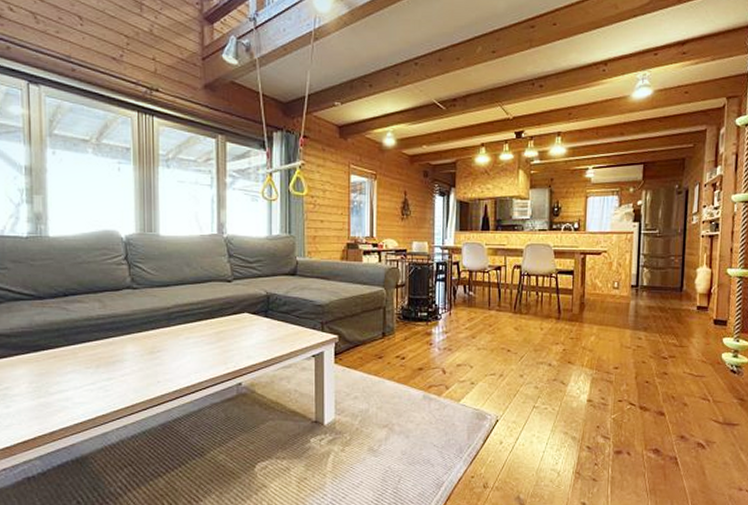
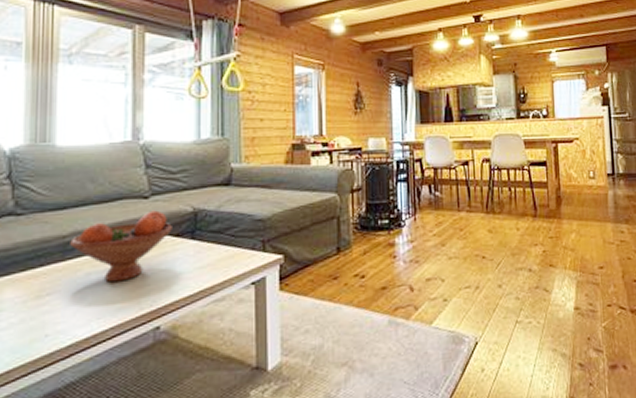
fruit bowl: none [173,292,250,346] -> present [70,210,172,283]

